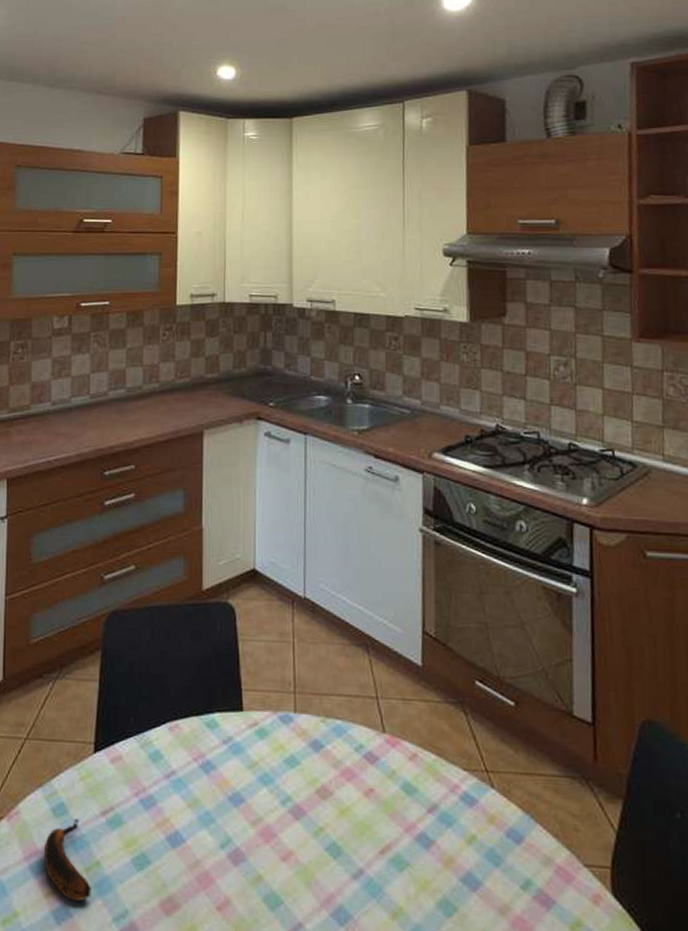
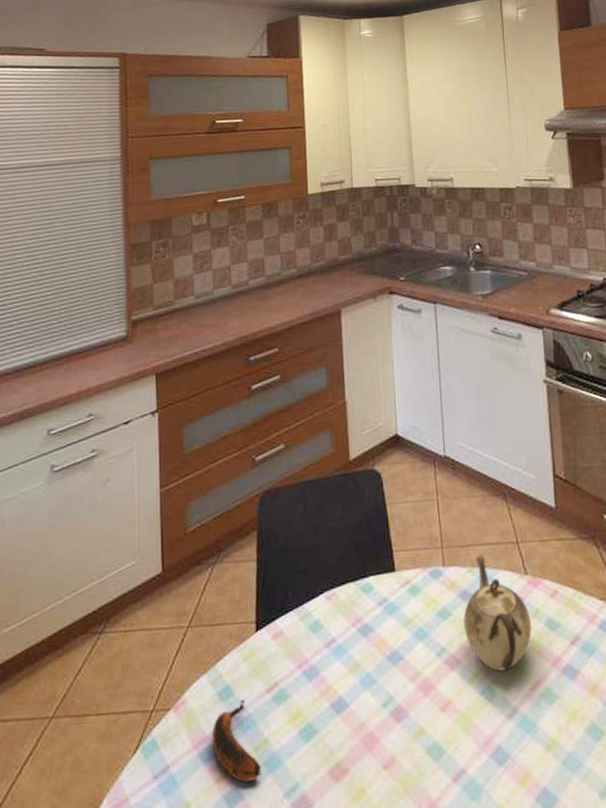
teapot: none [312,705,386,830] -> present [463,554,532,671]

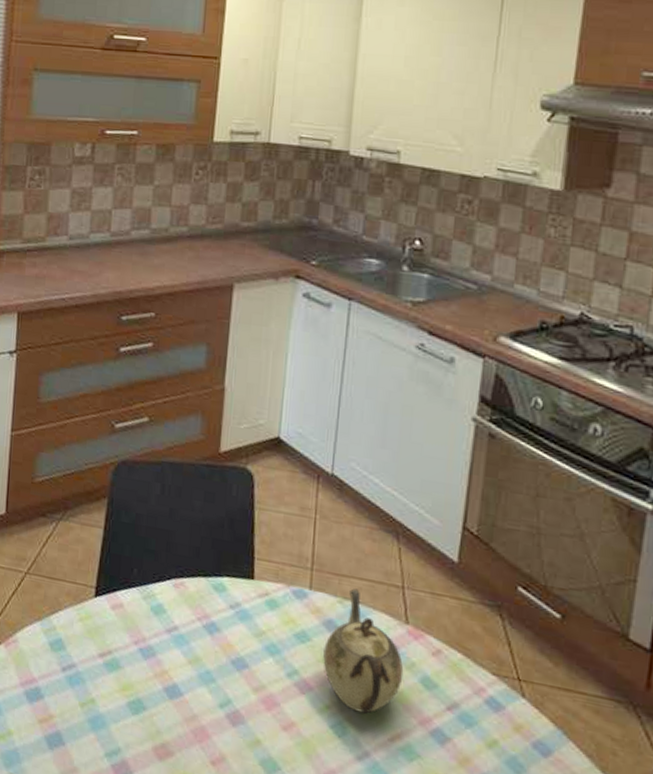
banana: present [212,698,261,782] -> none [39,655,85,732]

